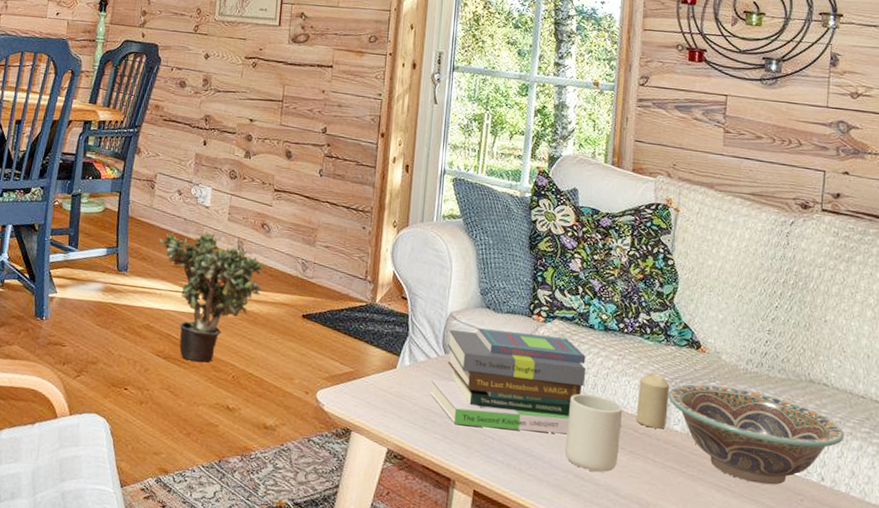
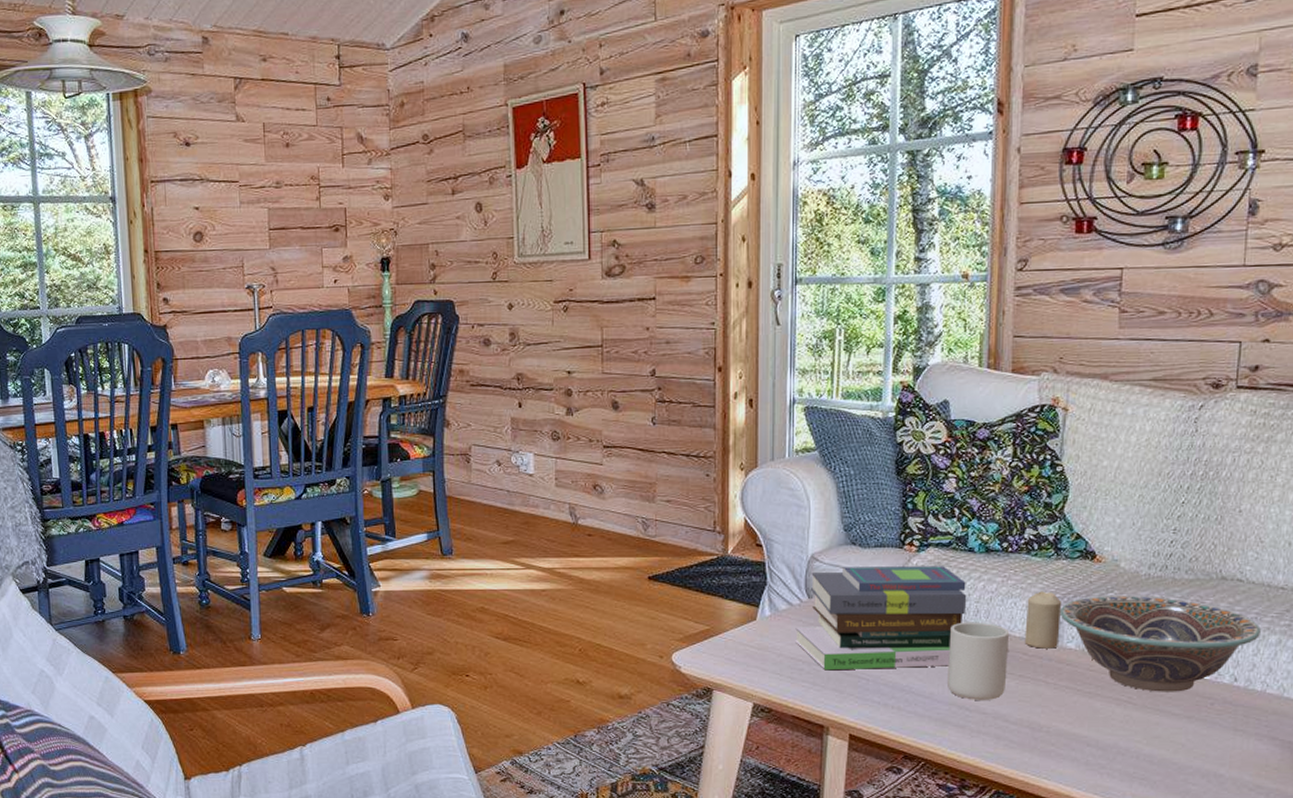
potted plant: present [158,232,264,362] -> none [482,502,602,639]

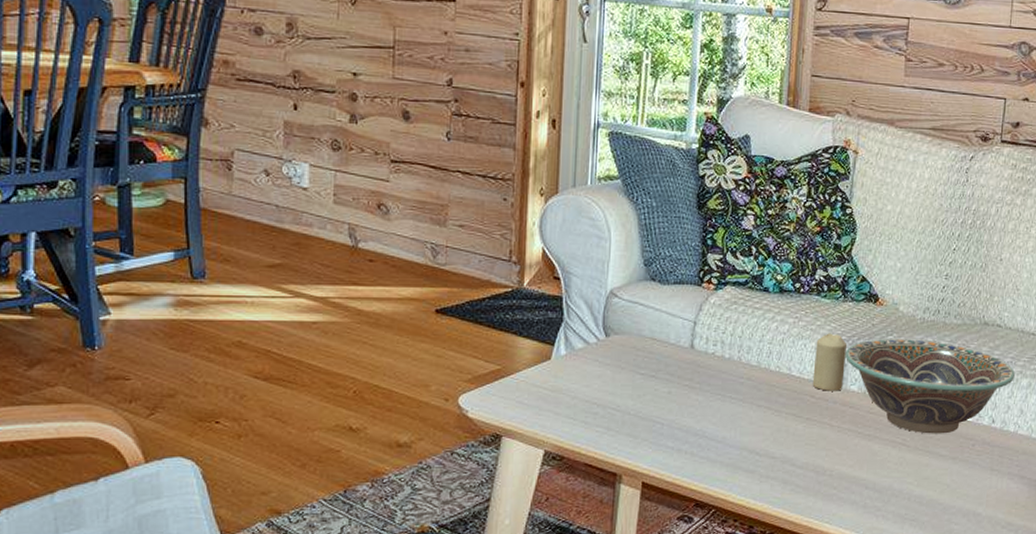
books: present [795,566,967,671] -> none [590,304,761,414]
cup: present [946,622,1010,700] -> none [738,363,799,444]

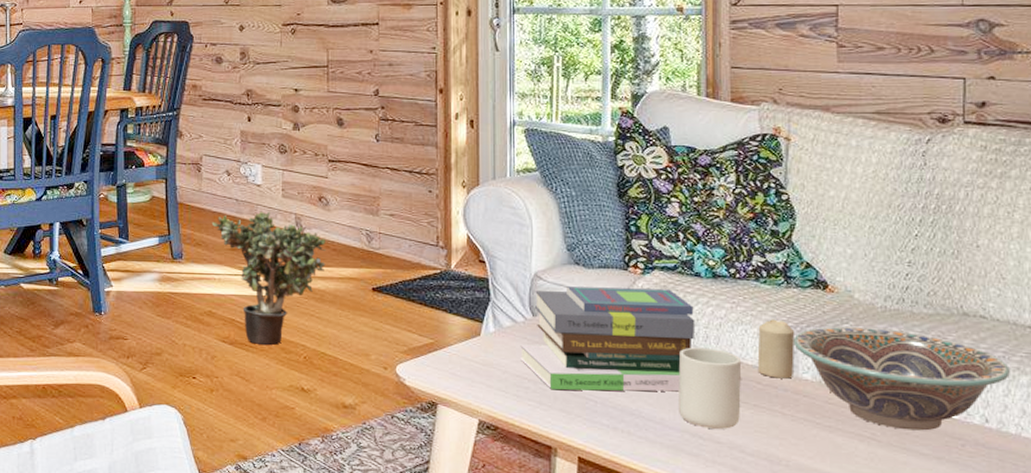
potted plant: none [244,220,385,379] -> present [211,211,327,345]
books: none [590,304,761,414] -> present [520,286,696,392]
cup: none [738,363,799,444] -> present [677,347,742,429]

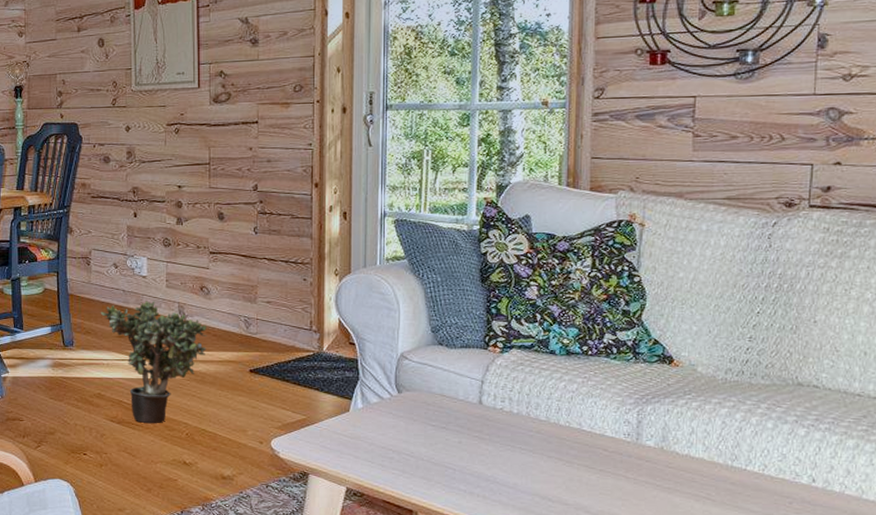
books: present [520,286,696,392] -> none [386,365,549,460]
cup: present [677,347,742,429] -> none [529,418,590,492]
candle: present [757,319,795,379] -> none [604,392,641,446]
decorative bowl: present [792,327,1010,431] -> none [638,398,838,491]

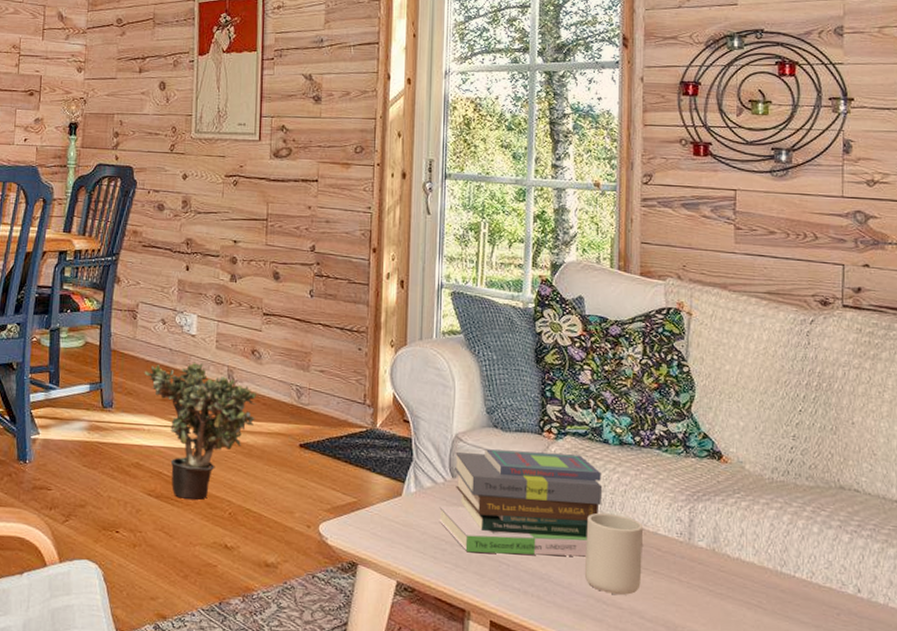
books: none [386,365,549,460] -> present [439,449,603,557]
cup: none [529,418,590,492] -> present [584,512,644,595]

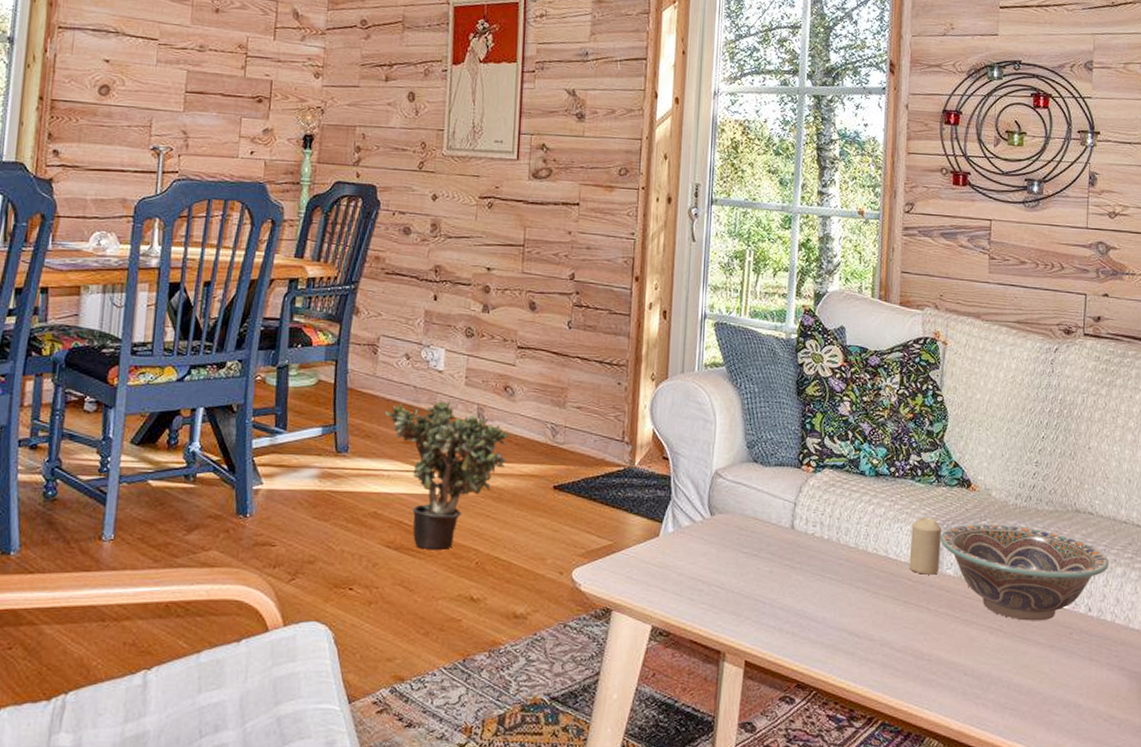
books: present [439,449,603,557] -> none [696,485,858,592]
cup: present [584,512,644,595] -> none [838,545,896,626]
candle: none [658,487,693,546] -> present [909,517,942,575]
decorative bowl: none [690,496,879,600] -> present [940,524,1109,621]

